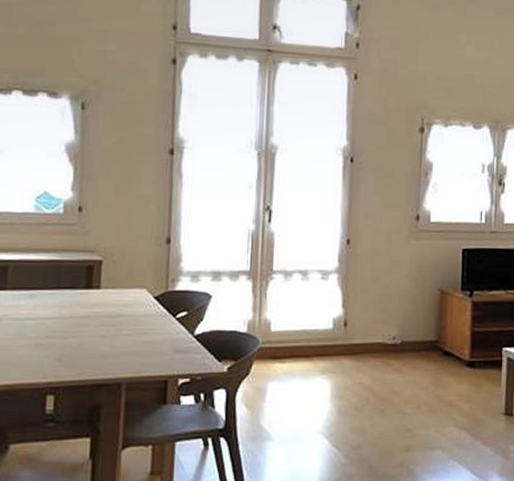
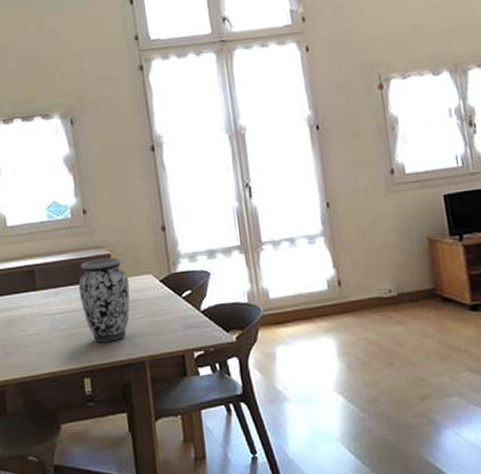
vase: none [57,264,119,357] -> present [78,257,130,343]

